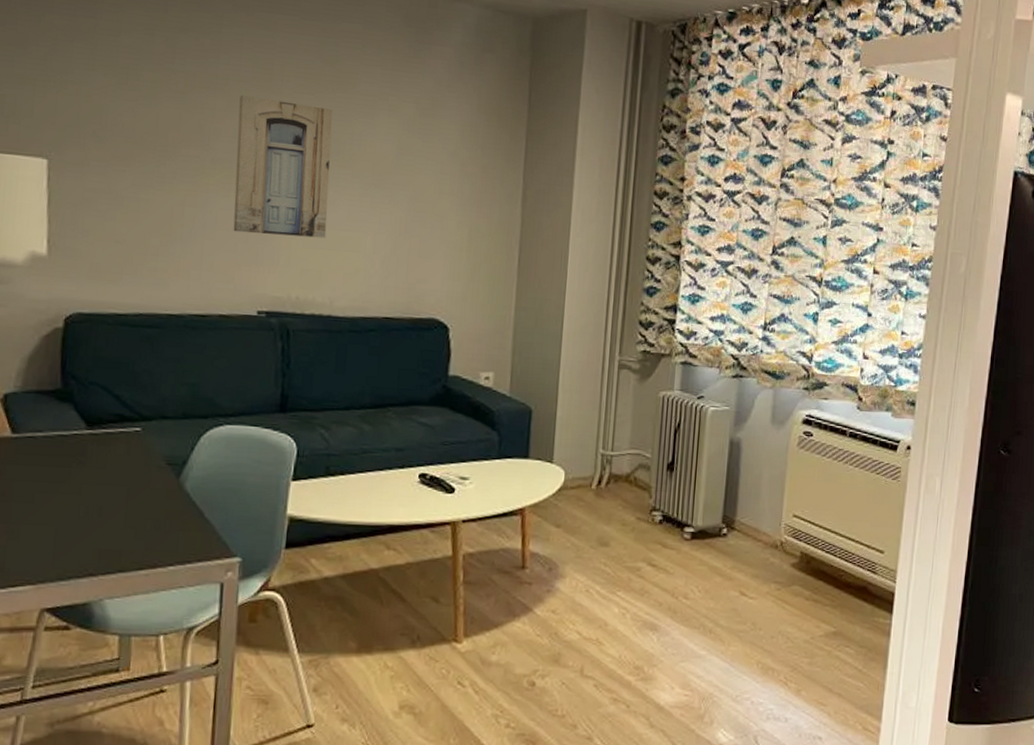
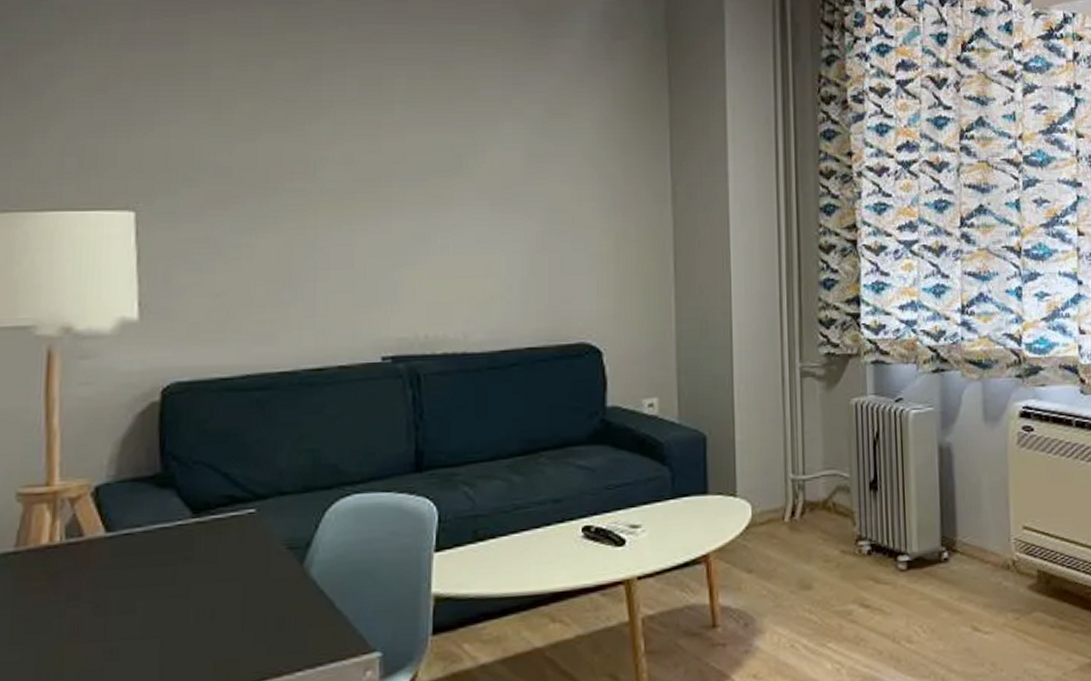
wall art: present [233,94,333,239] -> none [346,115,454,270]

